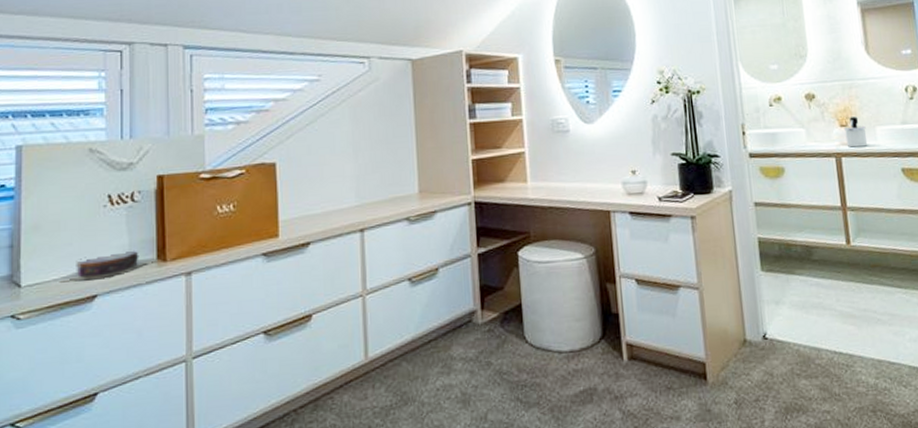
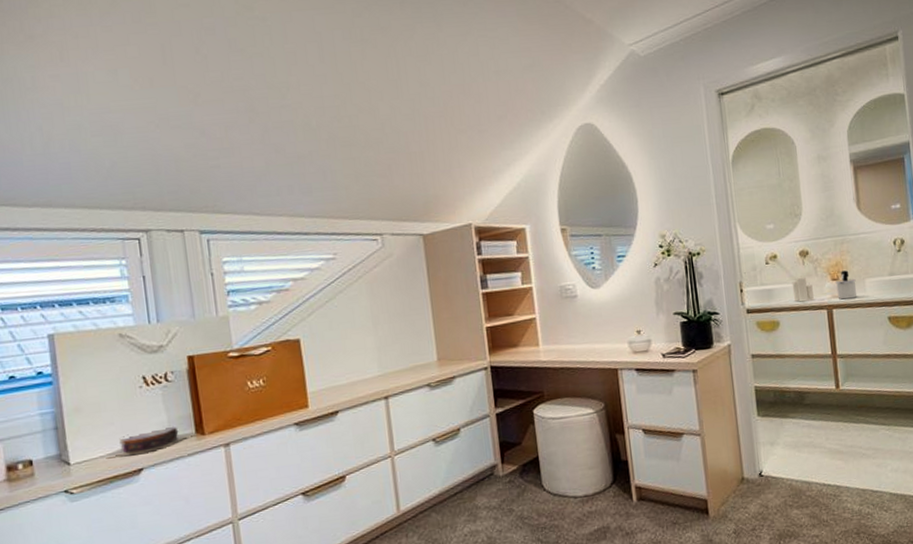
candle: none [797,120,821,148] -> present [792,276,814,302]

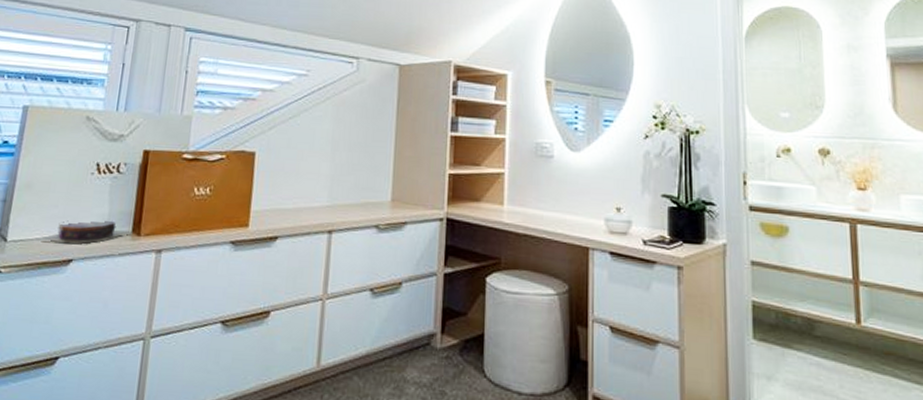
candle: present [792,276,814,302] -> none [807,177,834,210]
soap dispenser: present [836,270,857,300] -> none [862,180,889,216]

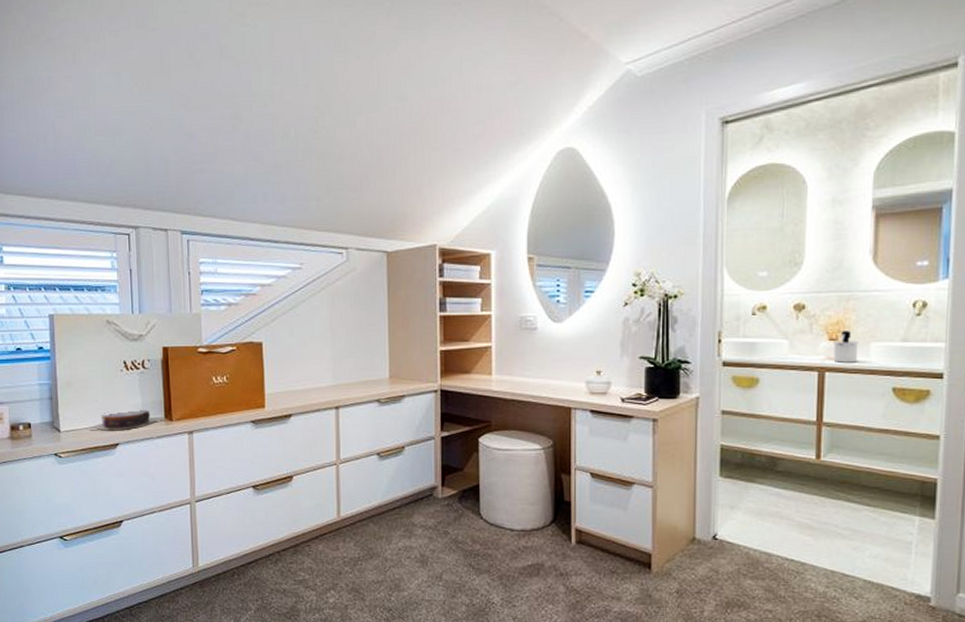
soap dispenser: none [862,180,889,216] -> present [833,331,859,363]

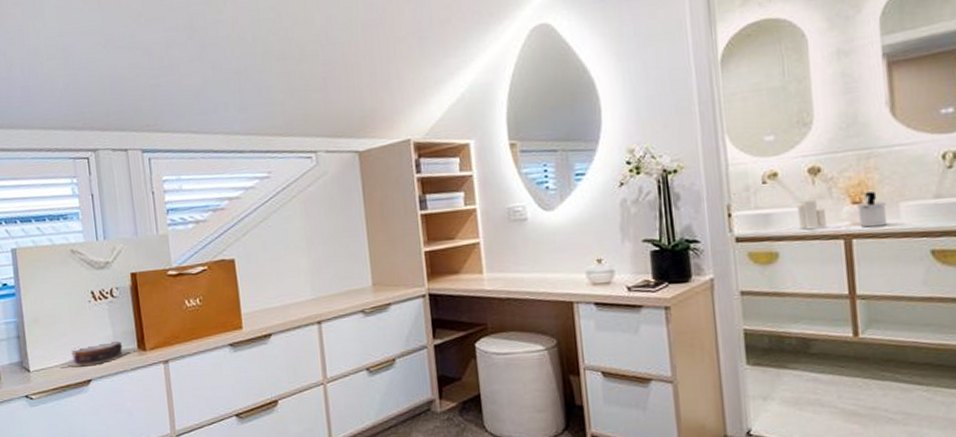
candle: none [779,331,804,360] -> present [796,198,827,230]

